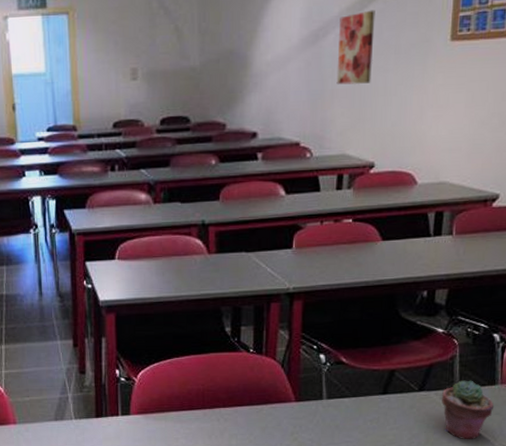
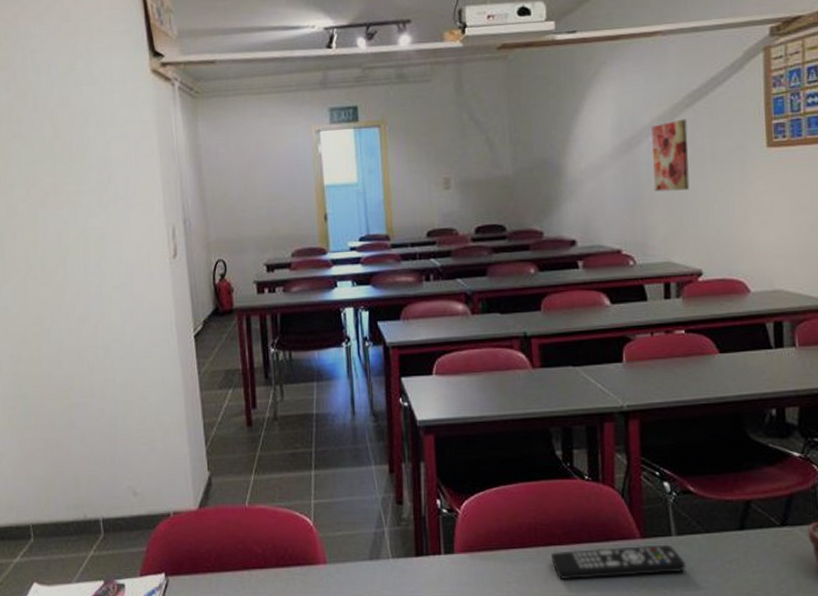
remote control: none [216,406,333,436] -> present [551,544,686,580]

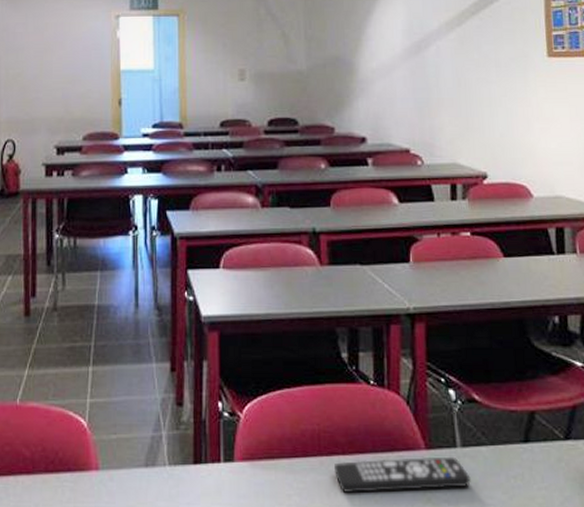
wall art: present [651,118,690,192] -> none [439,25,476,94]

